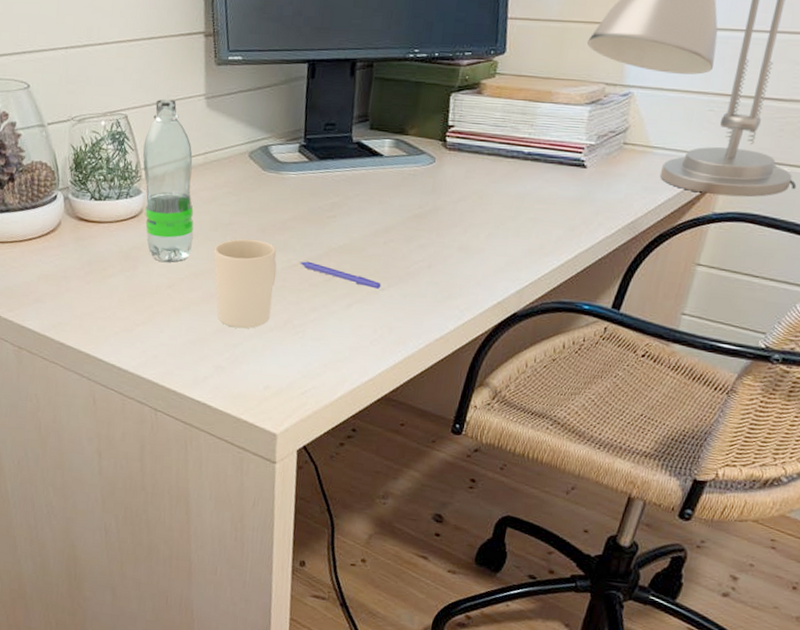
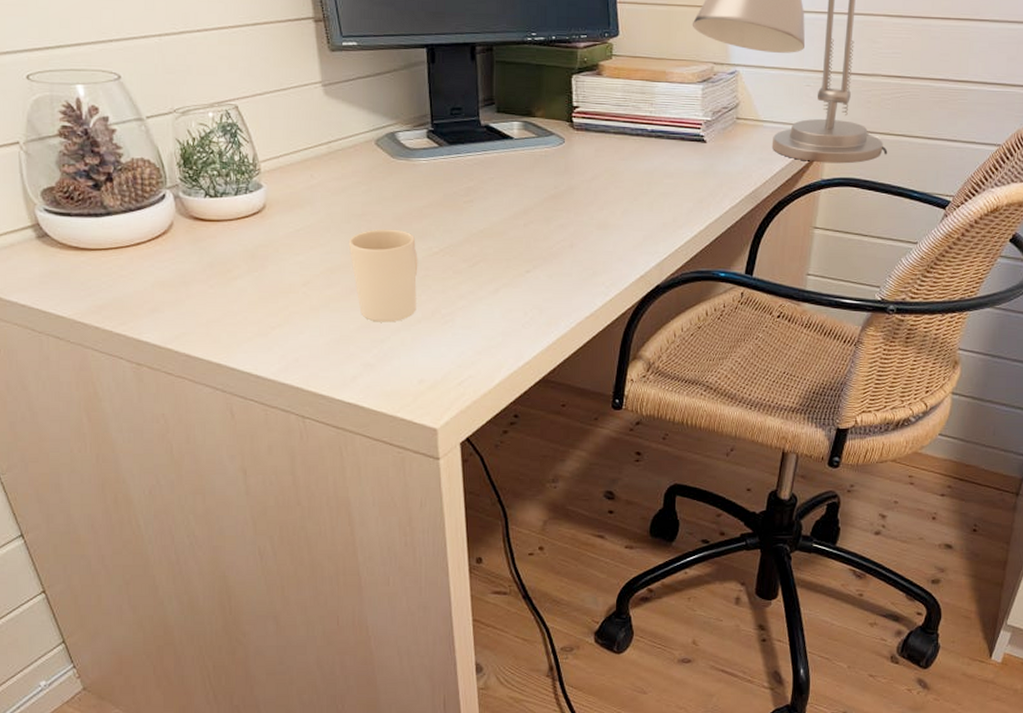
bottle: present [142,99,194,263] -> none [259,87,325,259]
pen: present [300,261,382,289] -> none [441,248,527,271]

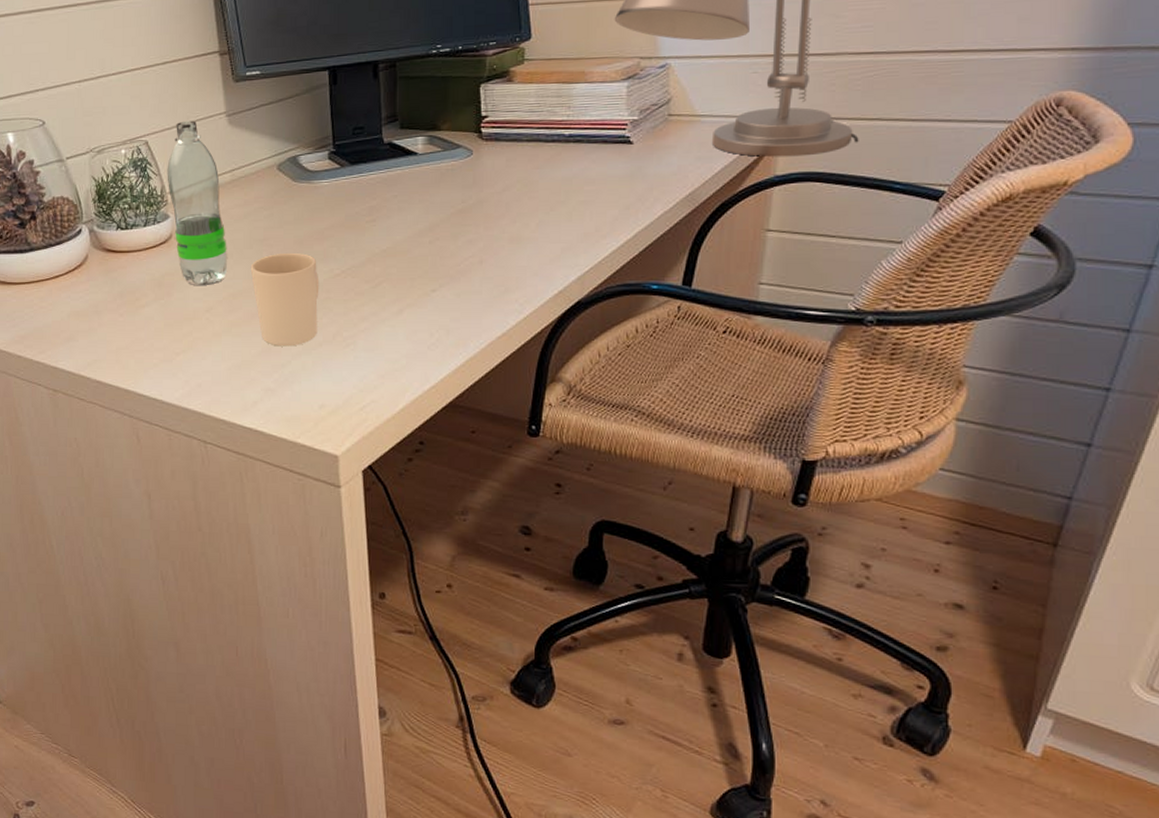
bottle: none [259,87,325,259] -> present [167,120,228,285]

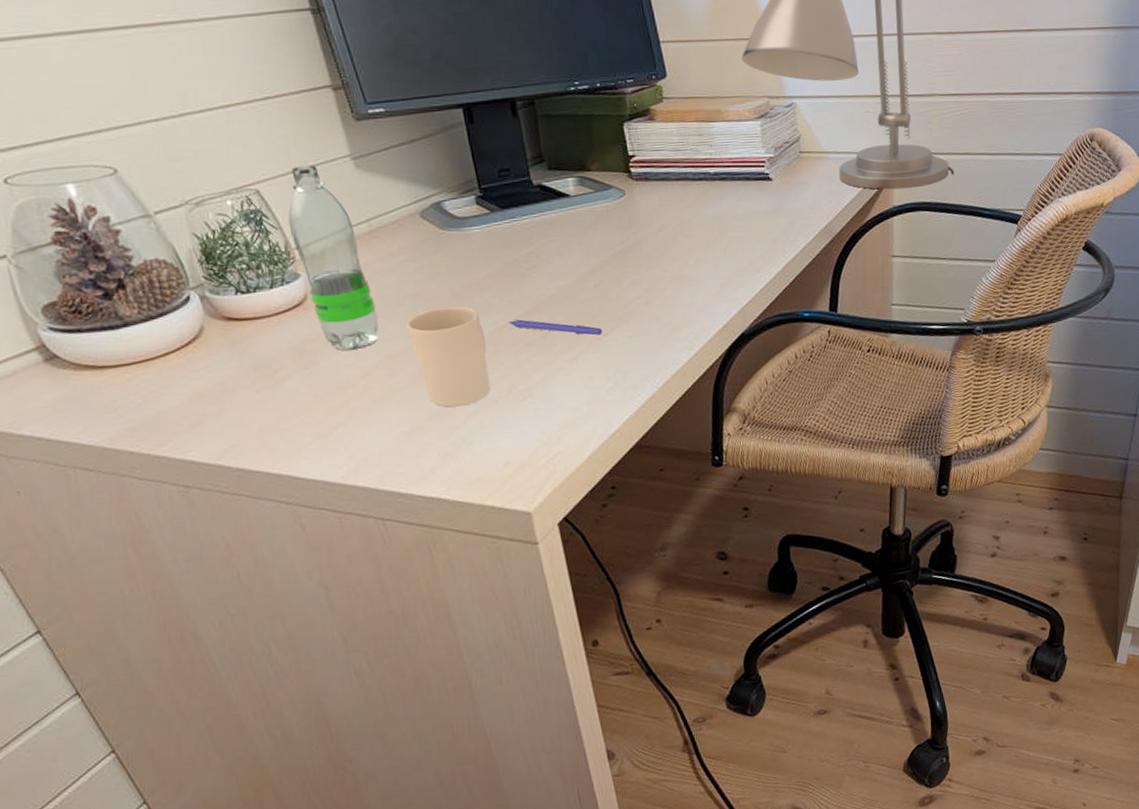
pen: none [343,269,432,291] -> present [509,319,603,336]

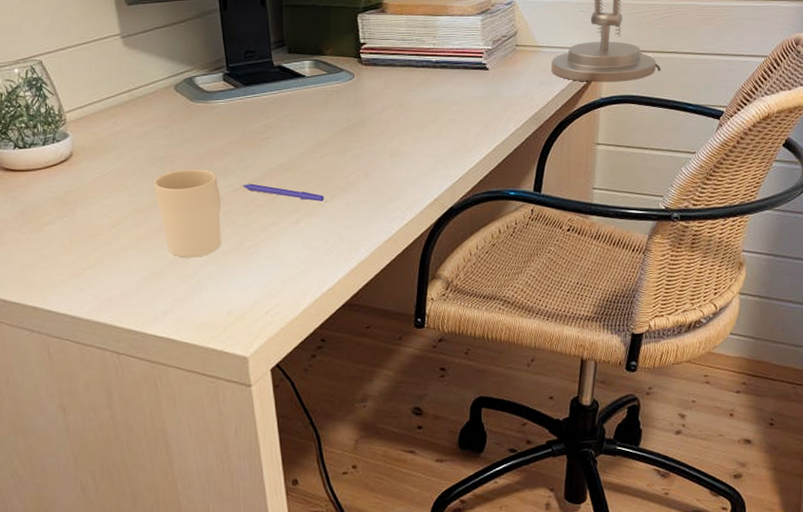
bottle: present [288,165,381,350] -> none [63,41,131,202]

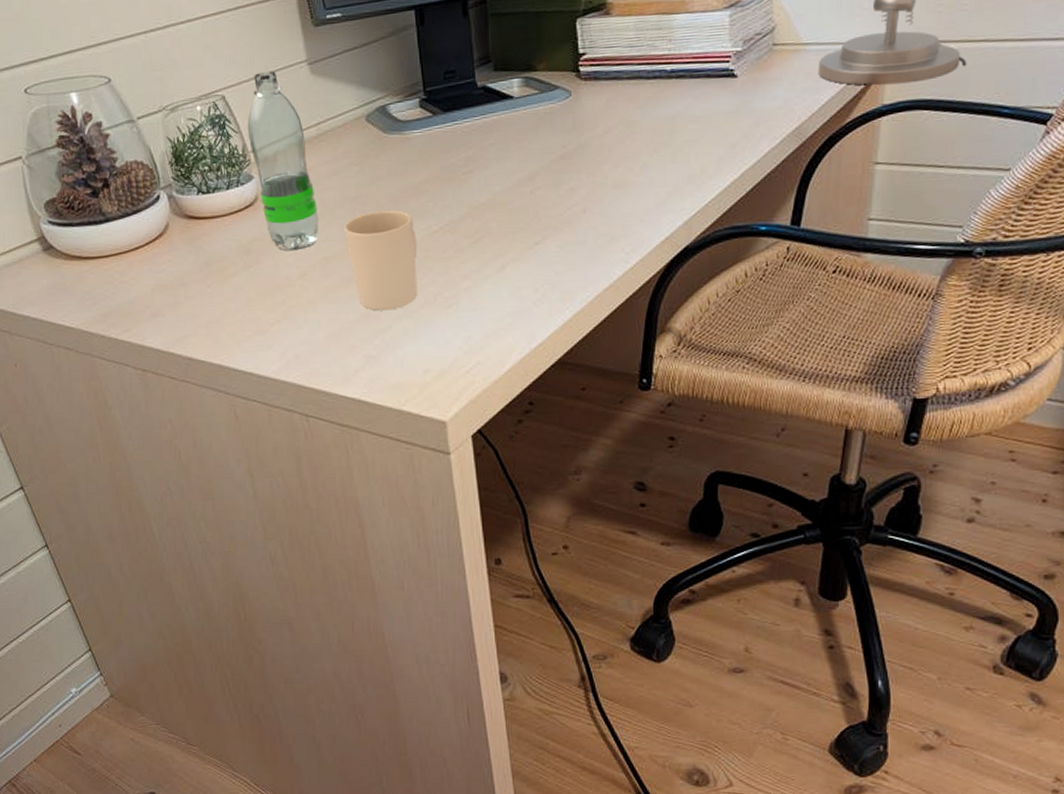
bottle: none [63,41,131,202] -> present [247,71,320,250]
pen: present [242,183,325,202] -> none [441,225,535,244]

